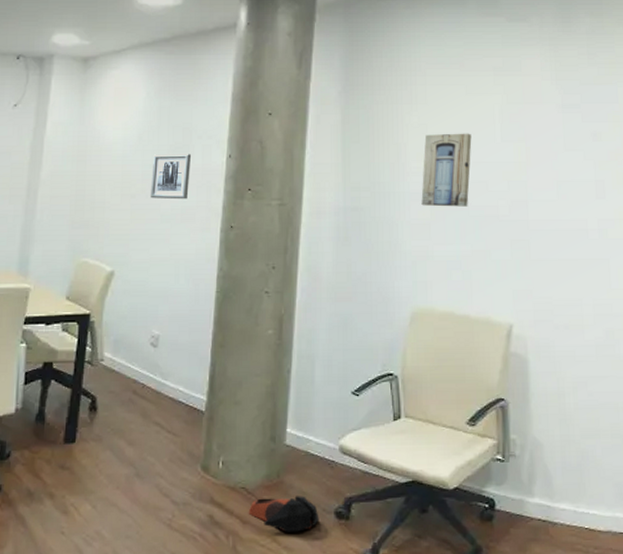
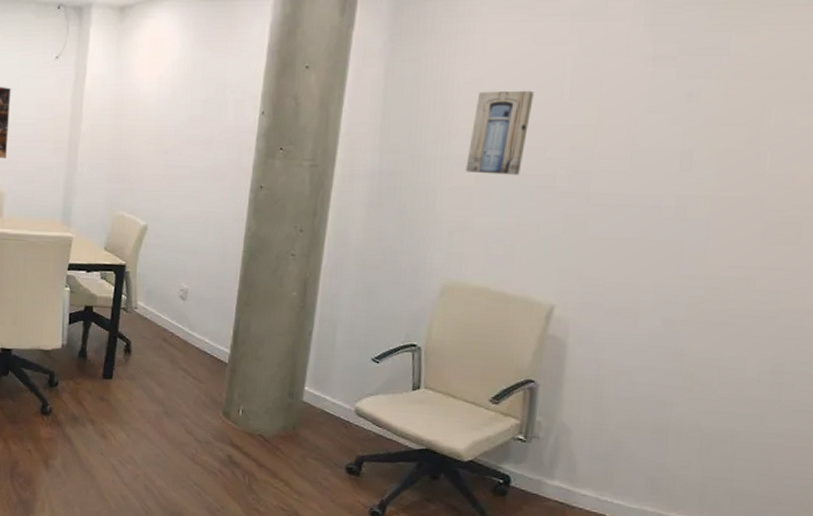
wall art: present [150,154,191,200] -> none [182,109,223,157]
bag: present [248,496,319,532] -> none [264,446,331,480]

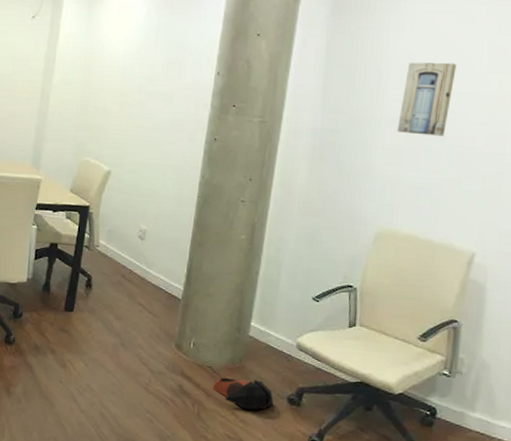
bag: none [264,446,331,480] -> present [212,377,274,410]

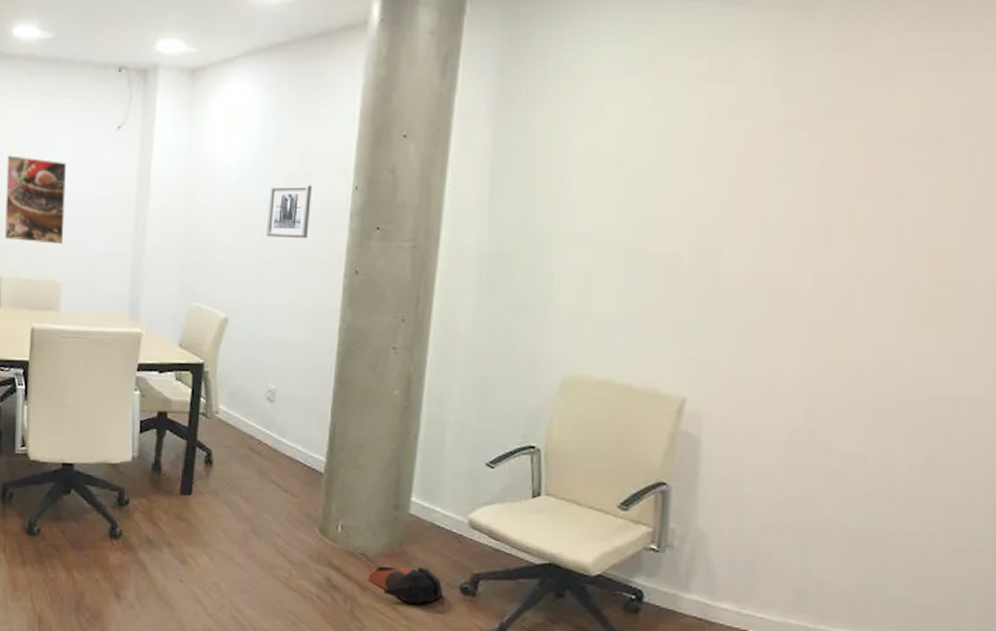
wall art: none [144,68,183,111] -> present [266,185,311,239]
wall art: present [397,62,457,136] -> none [584,159,657,254]

